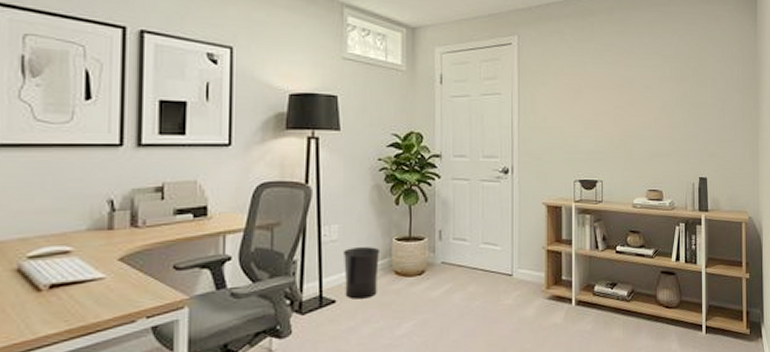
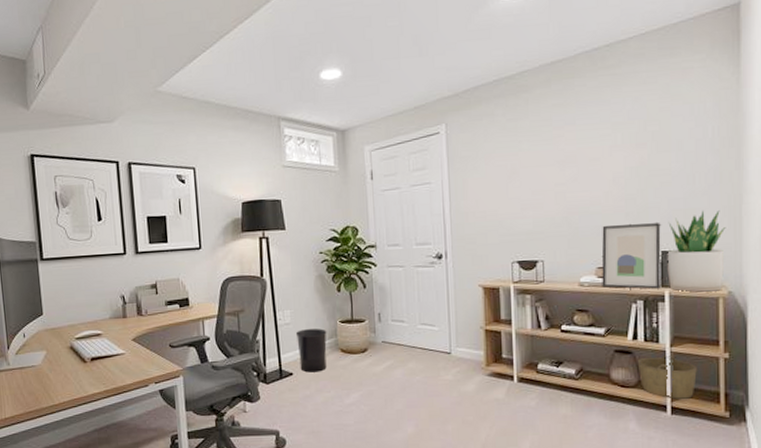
picture frame: none [652,150,700,213] -> present [601,222,662,289]
basket: none [679,275,726,319] -> present [637,354,697,399]
planter: none [704,142,747,217] -> present [667,210,726,292]

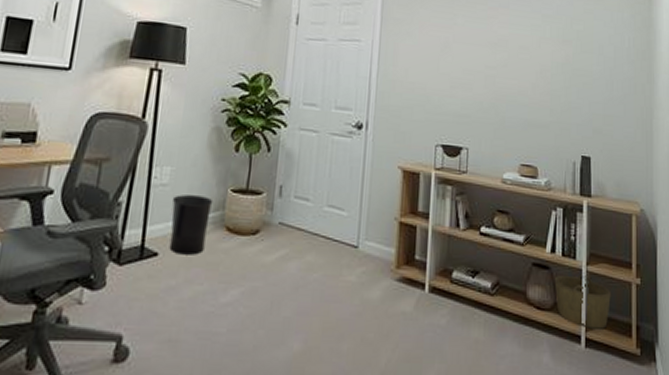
picture frame: present [601,222,662,289] -> none [524,120,583,197]
planter: present [667,210,726,292] -> none [586,119,639,207]

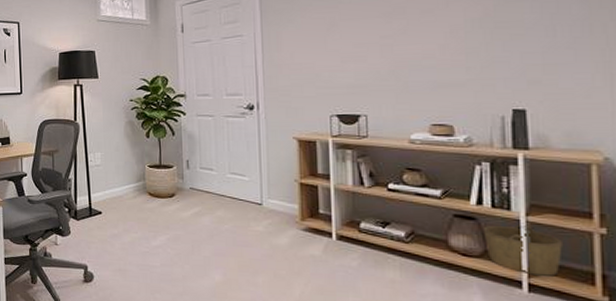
waste bin: present [169,195,213,255] -> none [106,172,136,213]

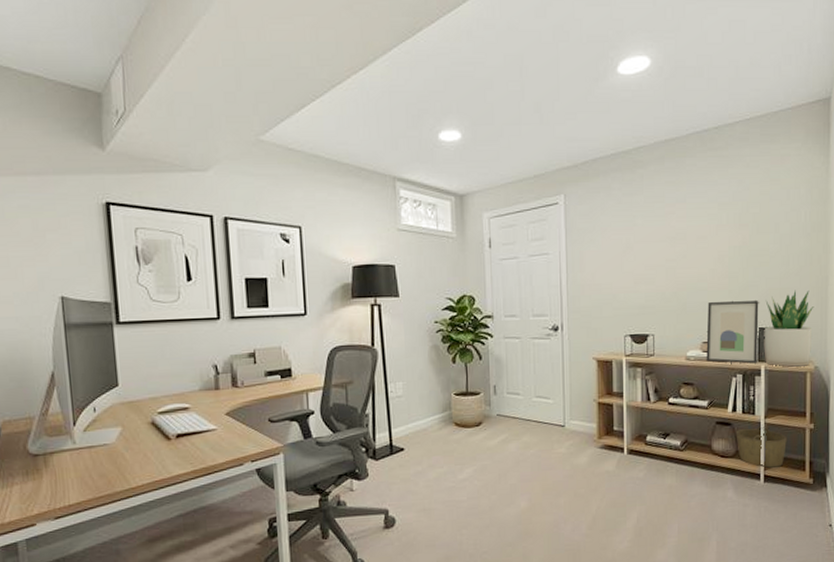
picture frame: none [436,77,513,151] -> present [706,299,760,364]
planter: none [520,65,600,157] -> present [764,290,814,367]

